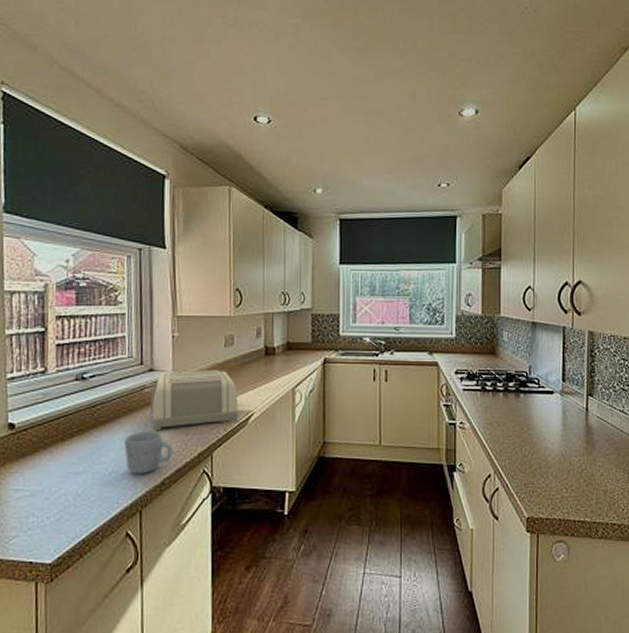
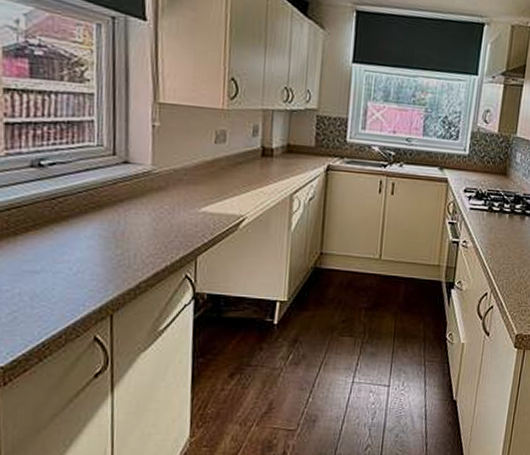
mug: present [124,431,173,474] -> none [92,230,151,276]
toaster: present [144,370,238,431] -> none [117,166,228,231]

